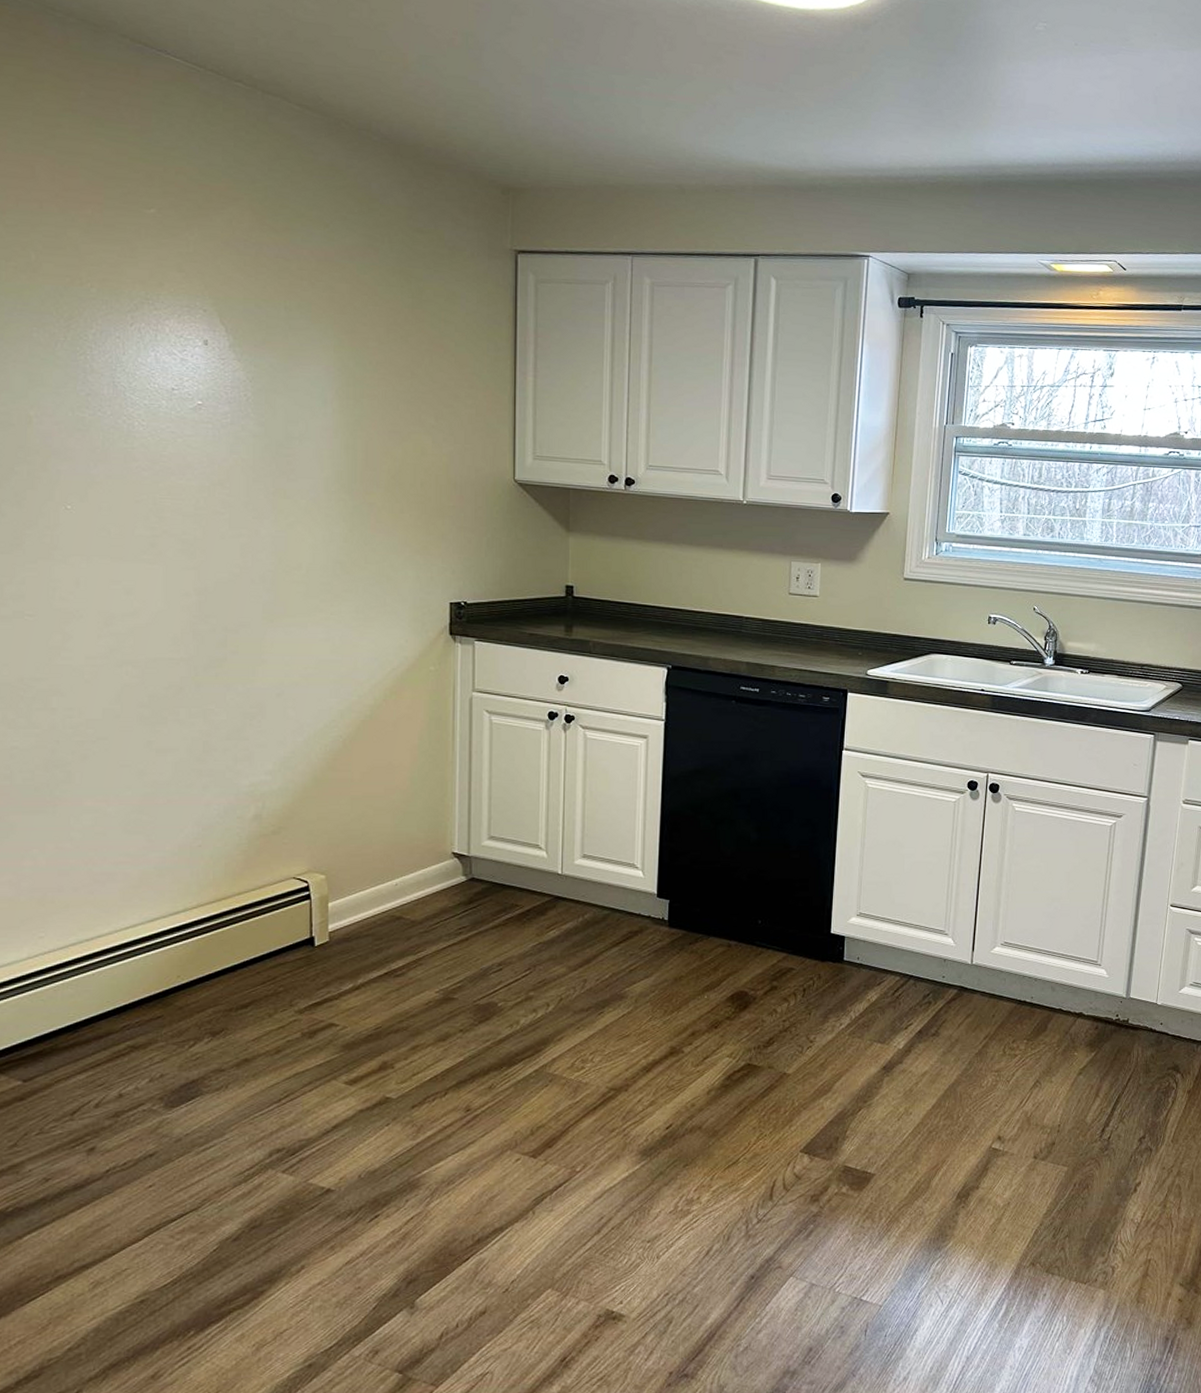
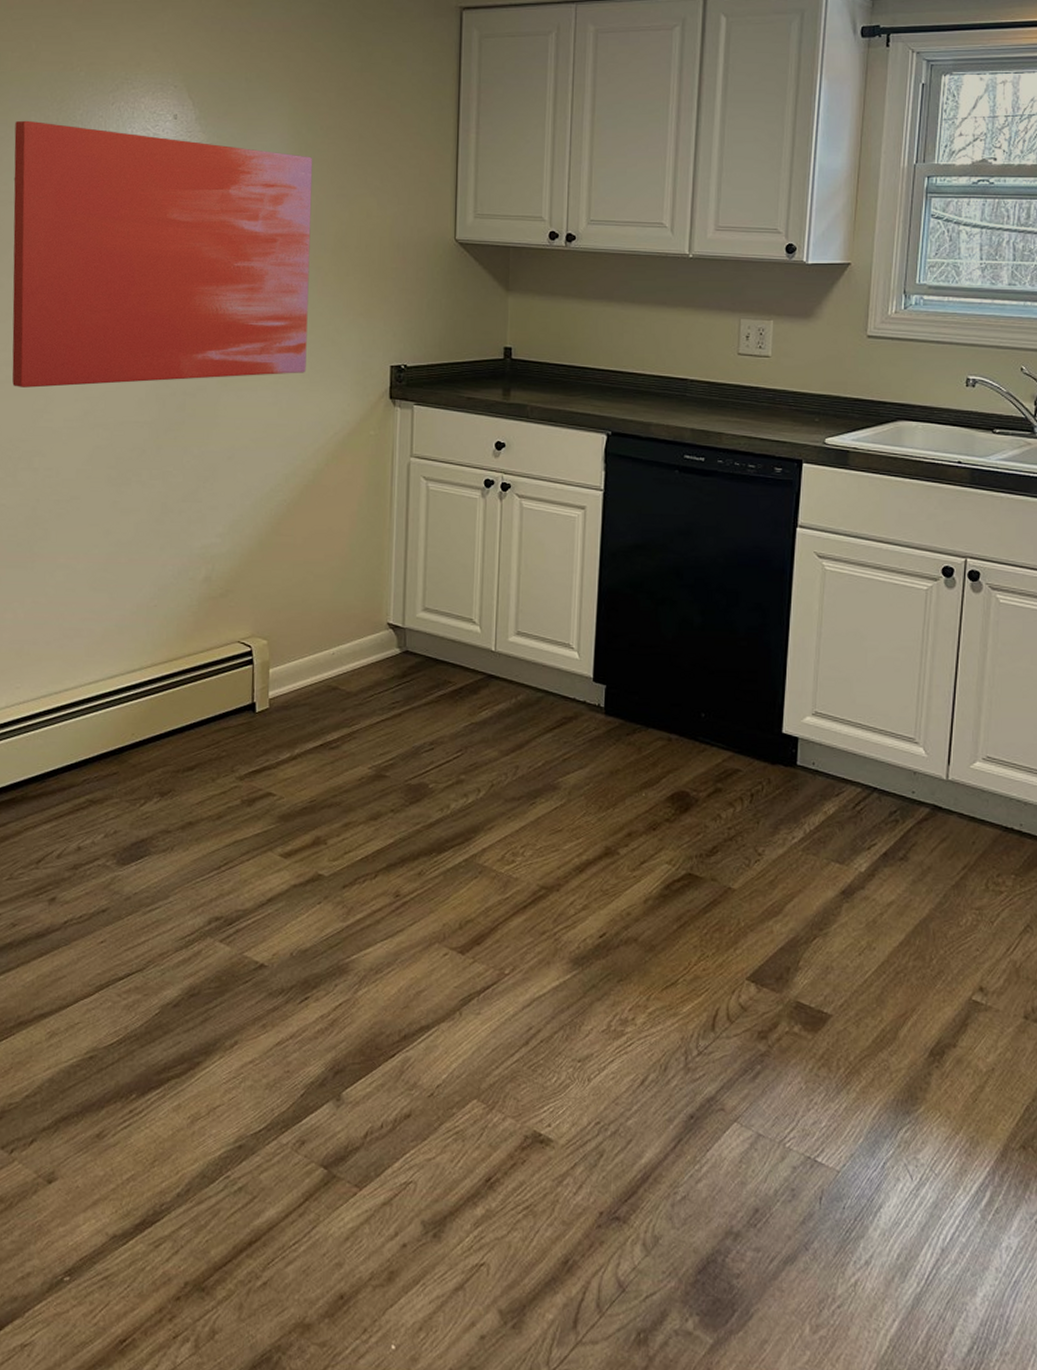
wall art: none [13,336,362,623] -> present [12,120,313,388]

